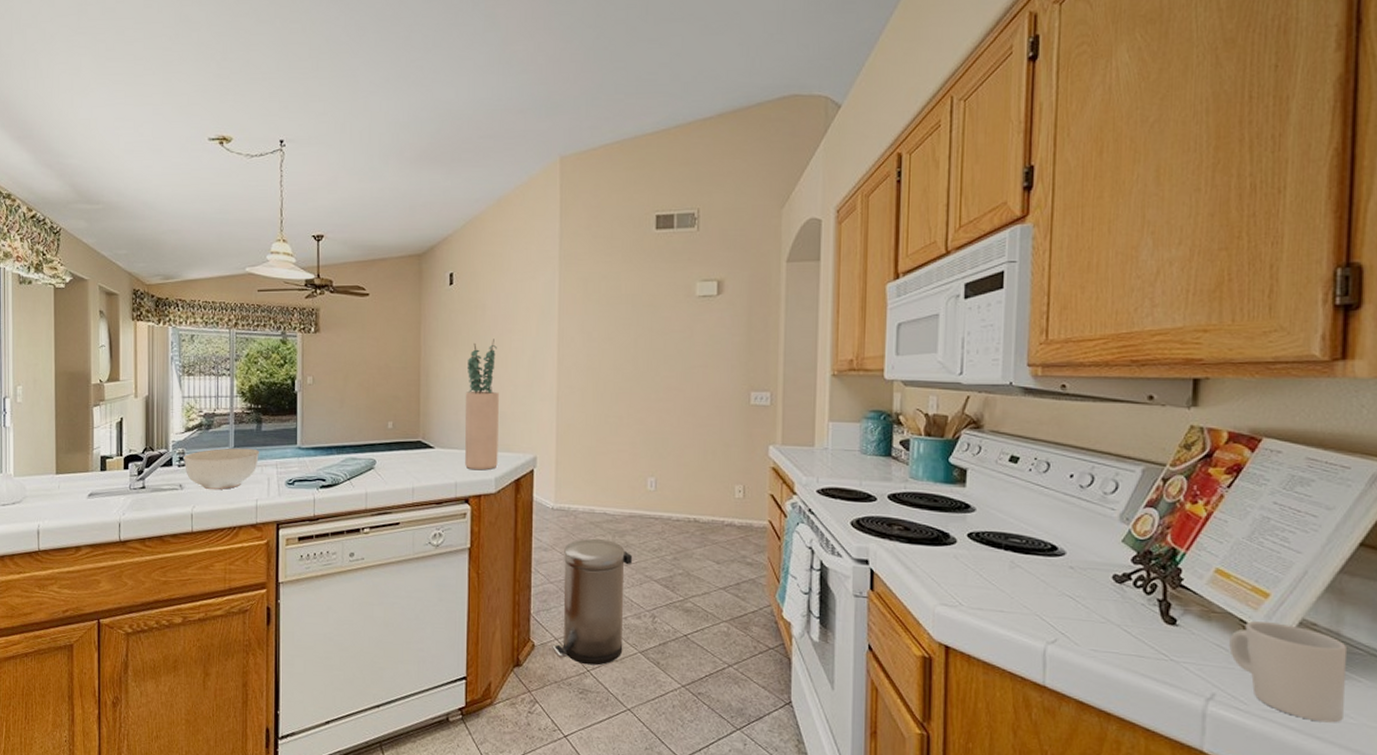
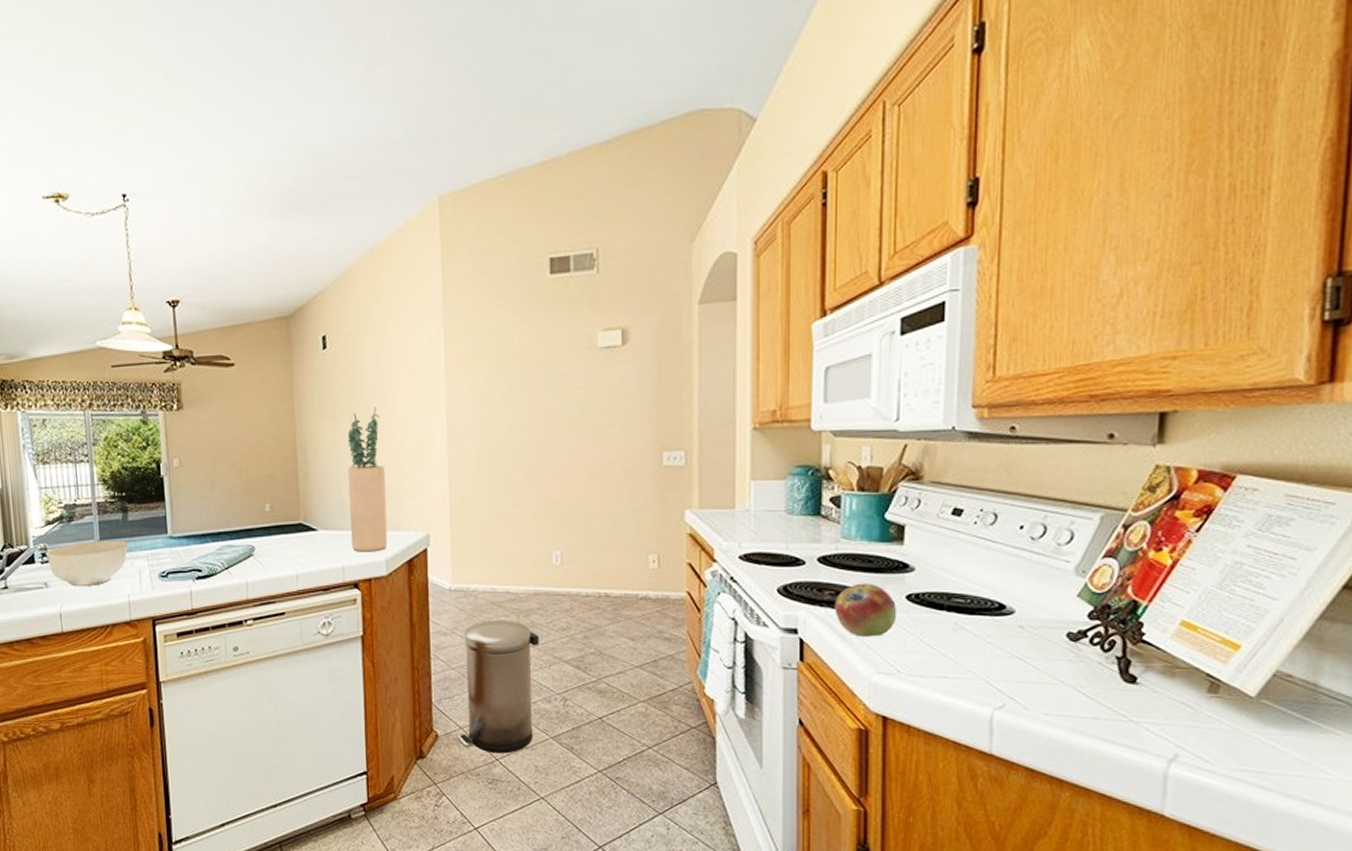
fruit: none [902,520,960,571] -> present [834,583,897,637]
mug: present [1229,621,1348,723] -> none [1194,676,1326,780]

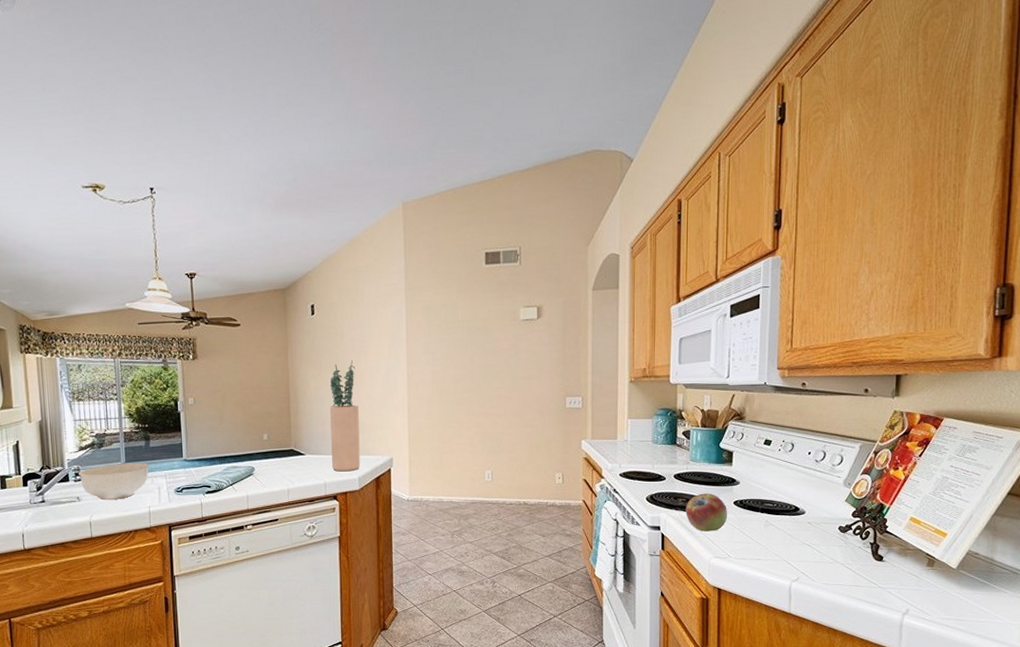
pedal bin: present [457,620,539,754] -> none [412,523,475,625]

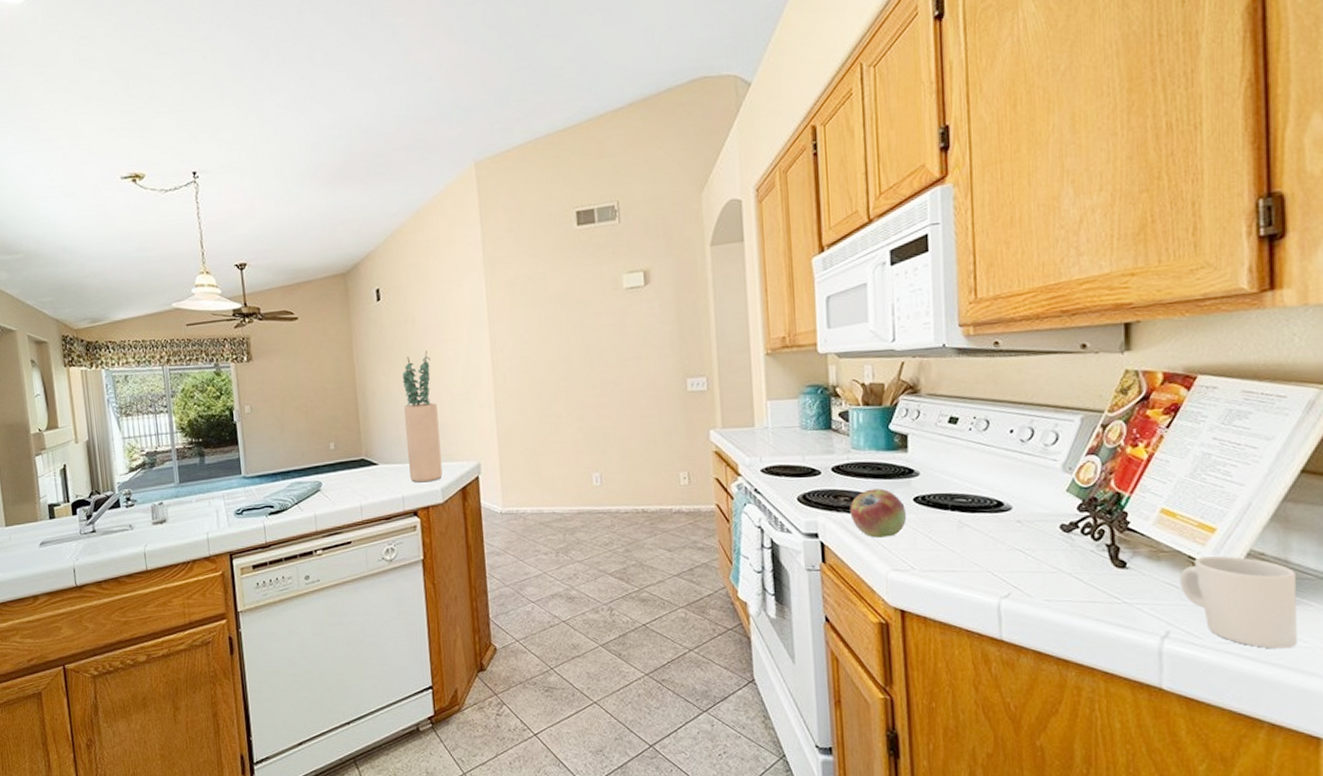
bowl: present [79,462,149,501] -> none [130,482,205,528]
mug: none [919,554,998,624] -> present [1180,556,1297,649]

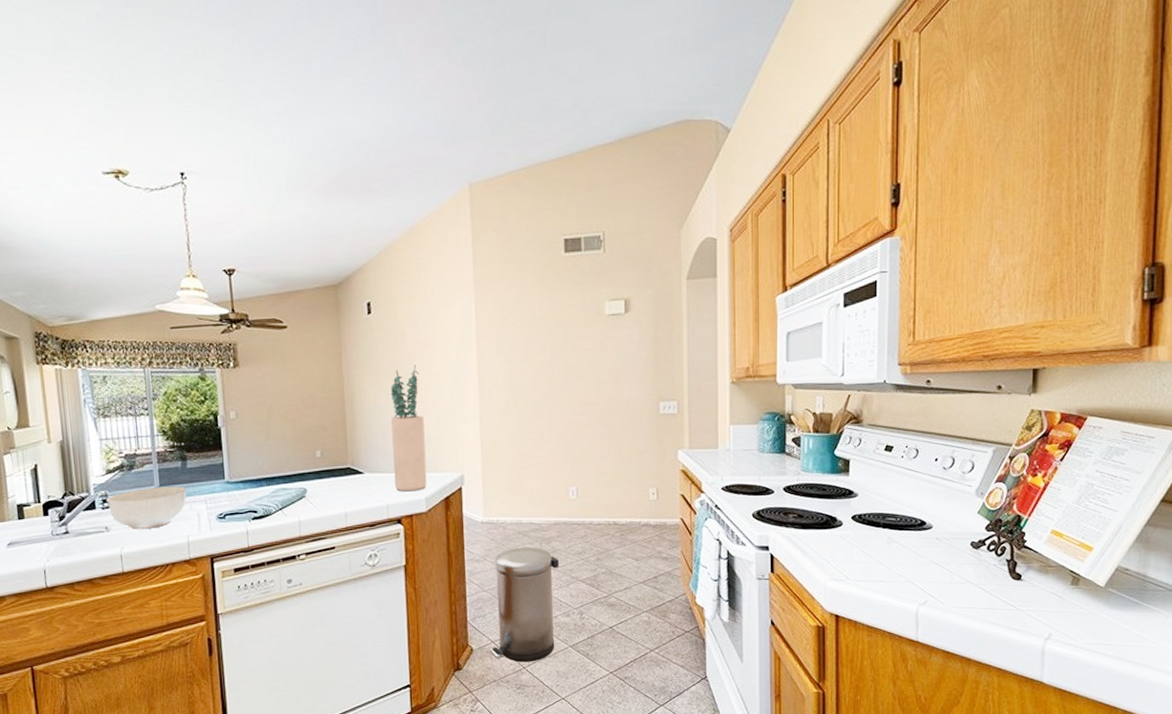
bowl: none [130,482,205,528] -> present [107,486,187,530]
pedal bin: none [513,538,585,663] -> present [489,547,559,663]
fruit: present [850,488,907,538] -> none [797,507,845,551]
mug: present [1180,556,1297,649] -> none [1062,571,1152,649]

